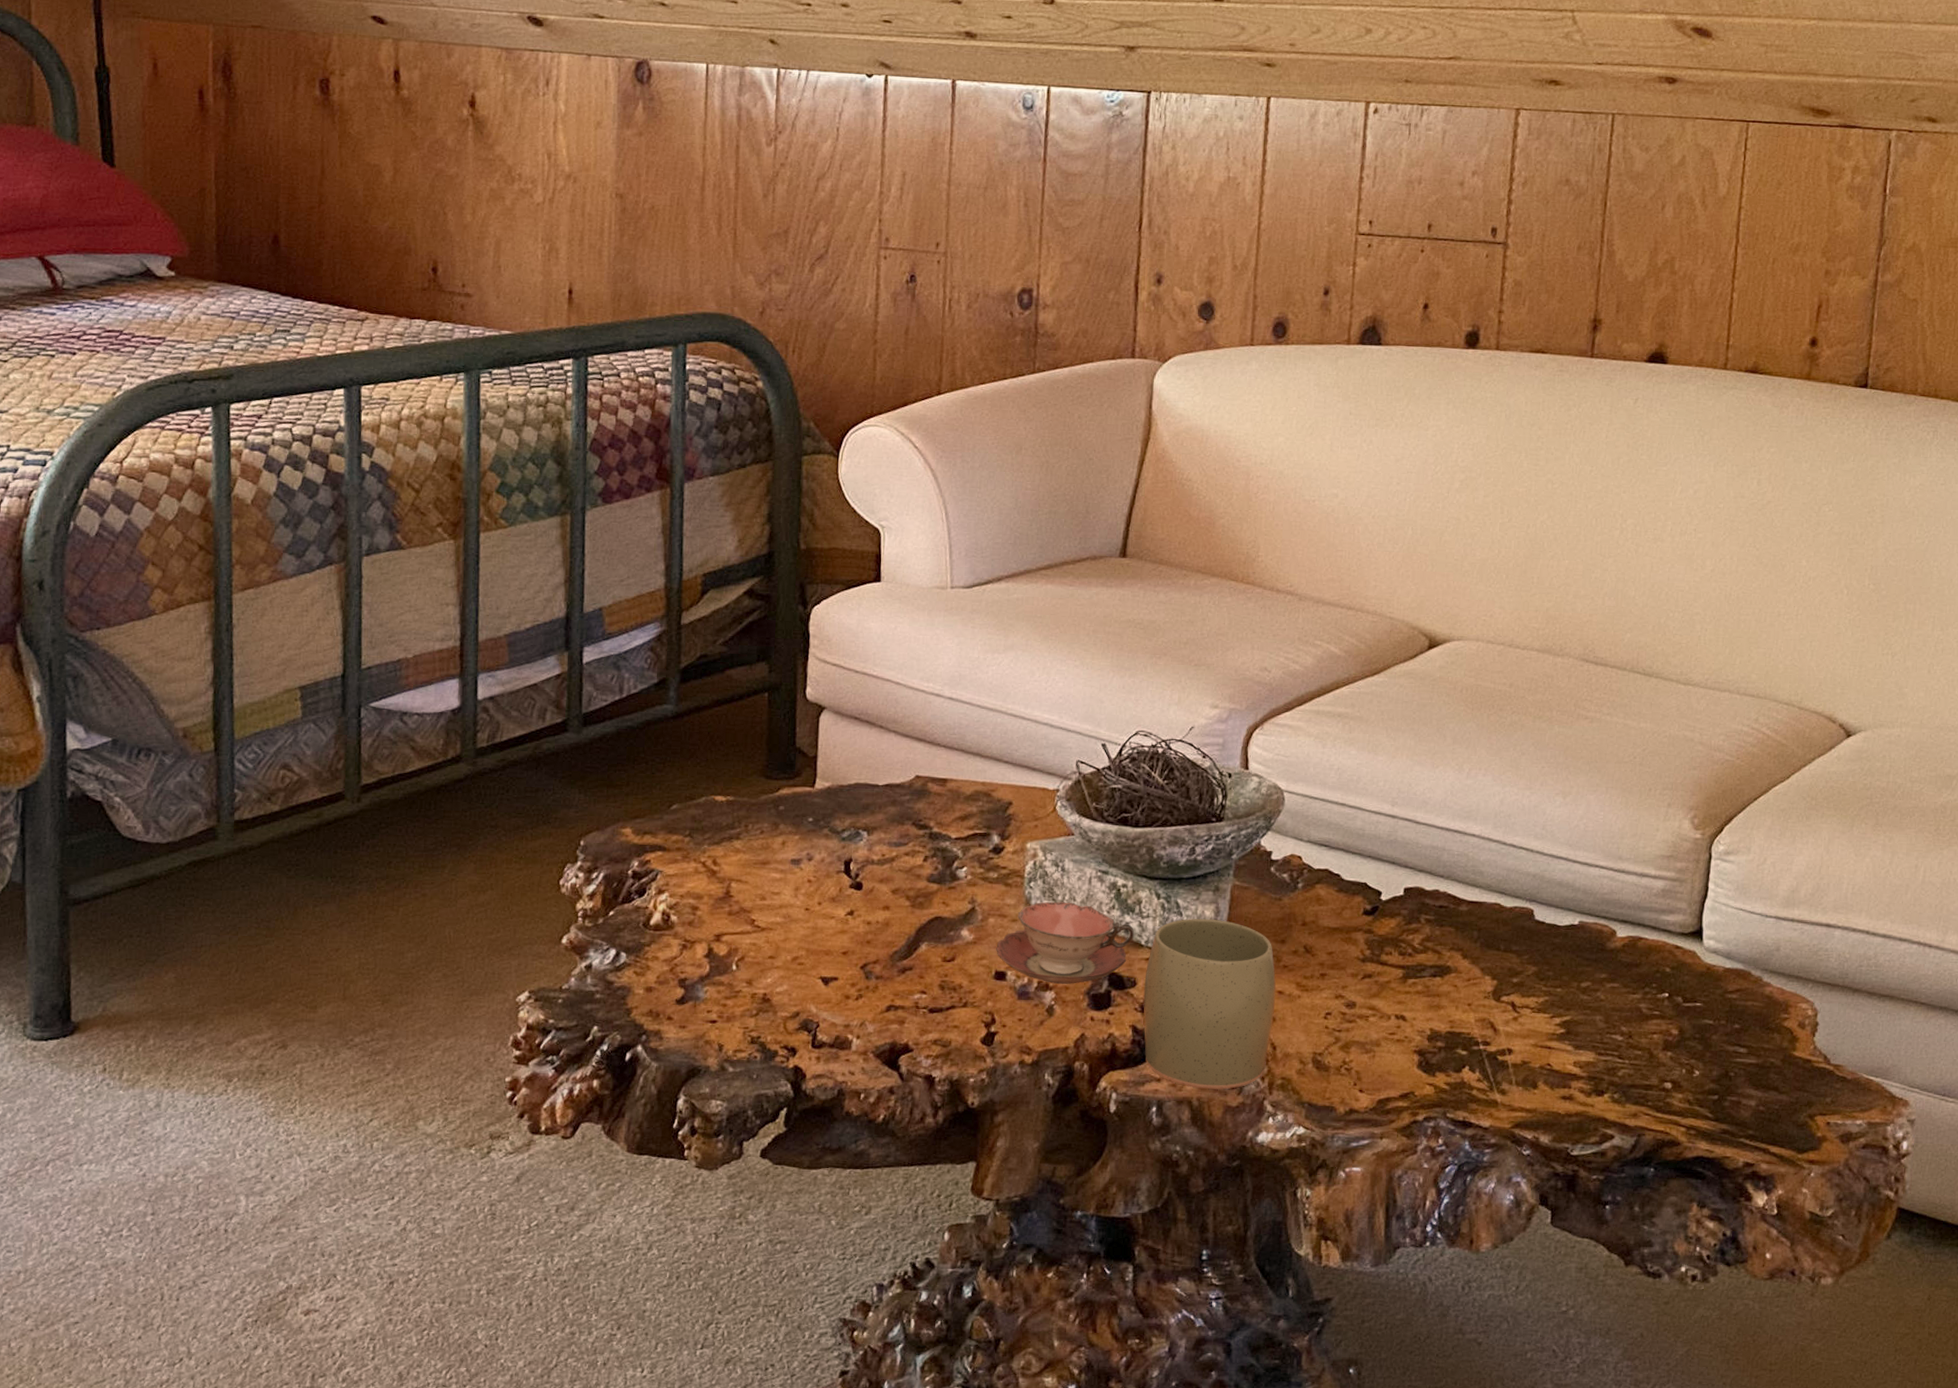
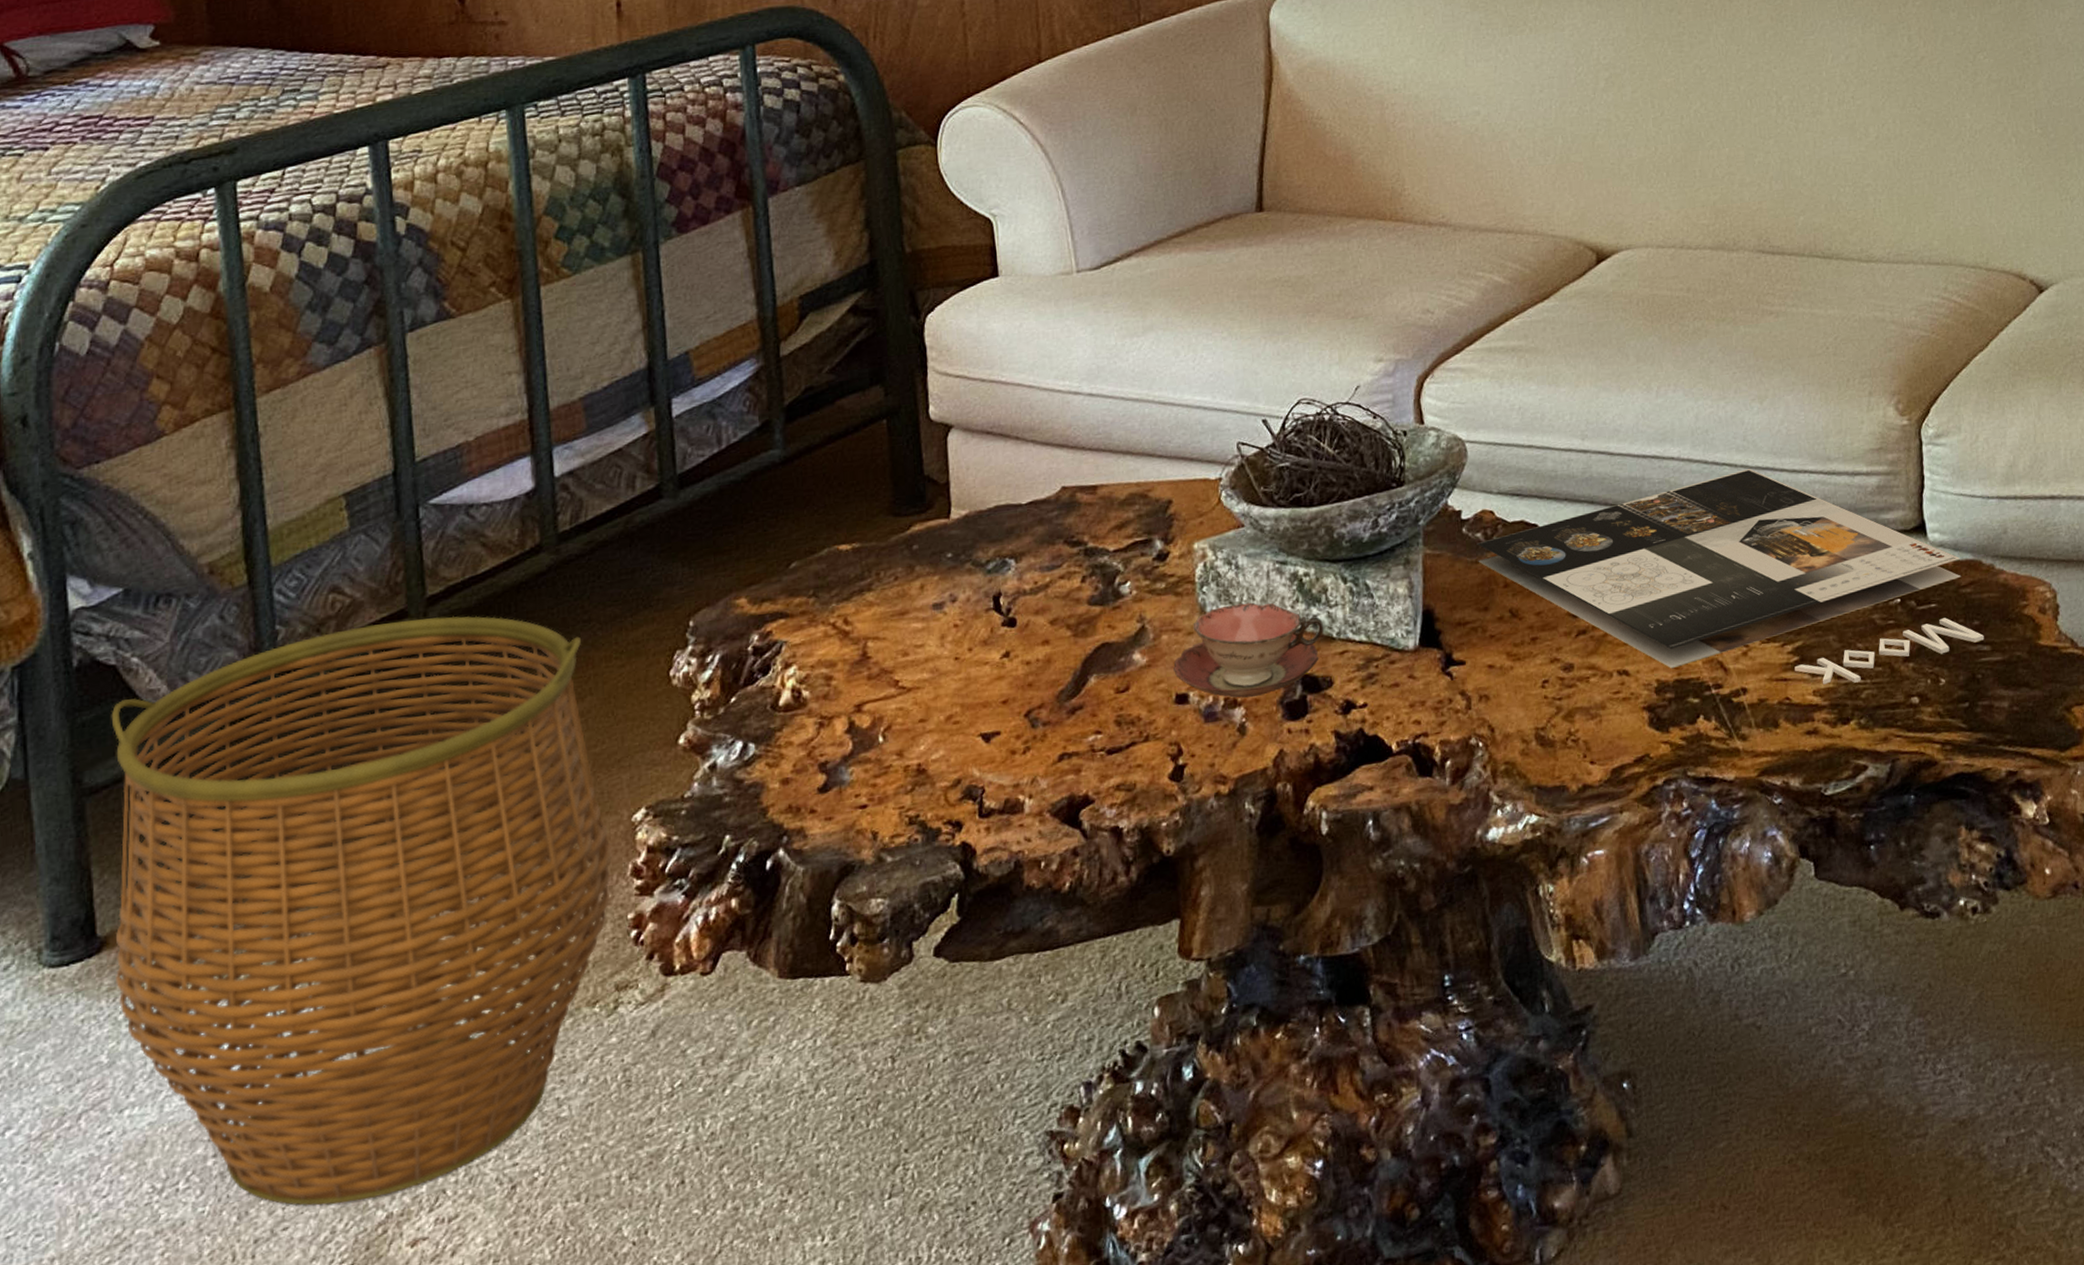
basket: none [84,801,498,1271] -> present [111,616,613,1206]
mug: present [1143,918,1276,1090] -> none [1341,595,1488,791]
magazine: none [1281,855,1742,1061] -> present [1476,469,1984,685]

